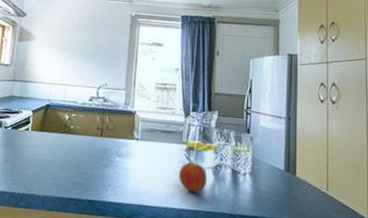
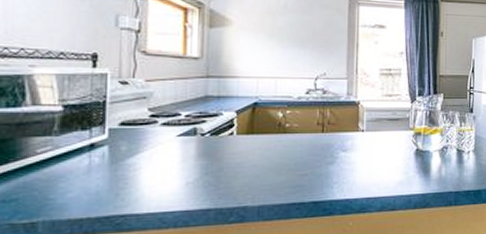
fruit: present [178,160,208,194] -> none [406,145,435,178]

